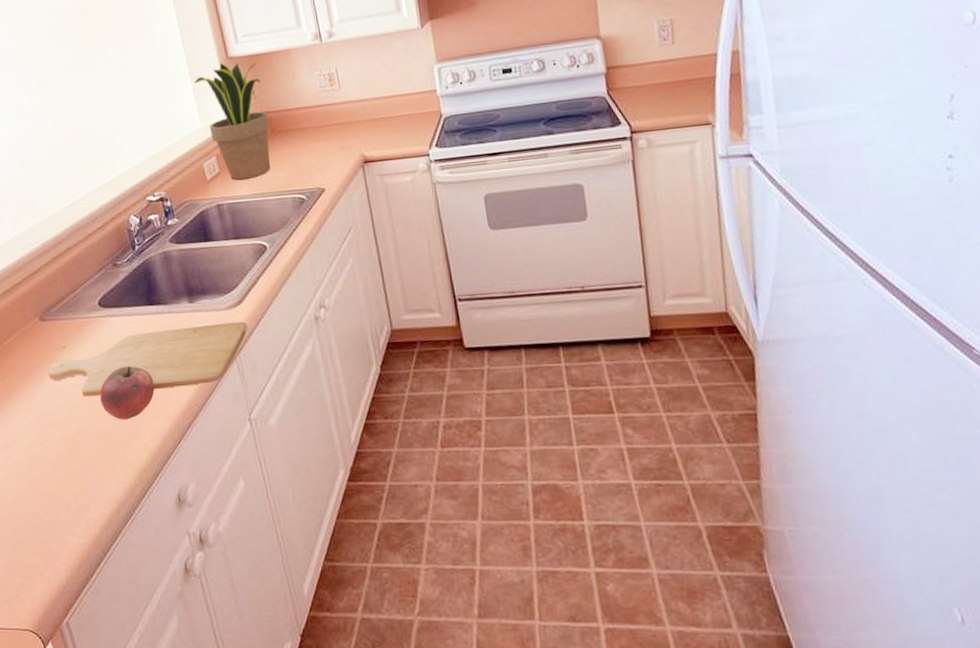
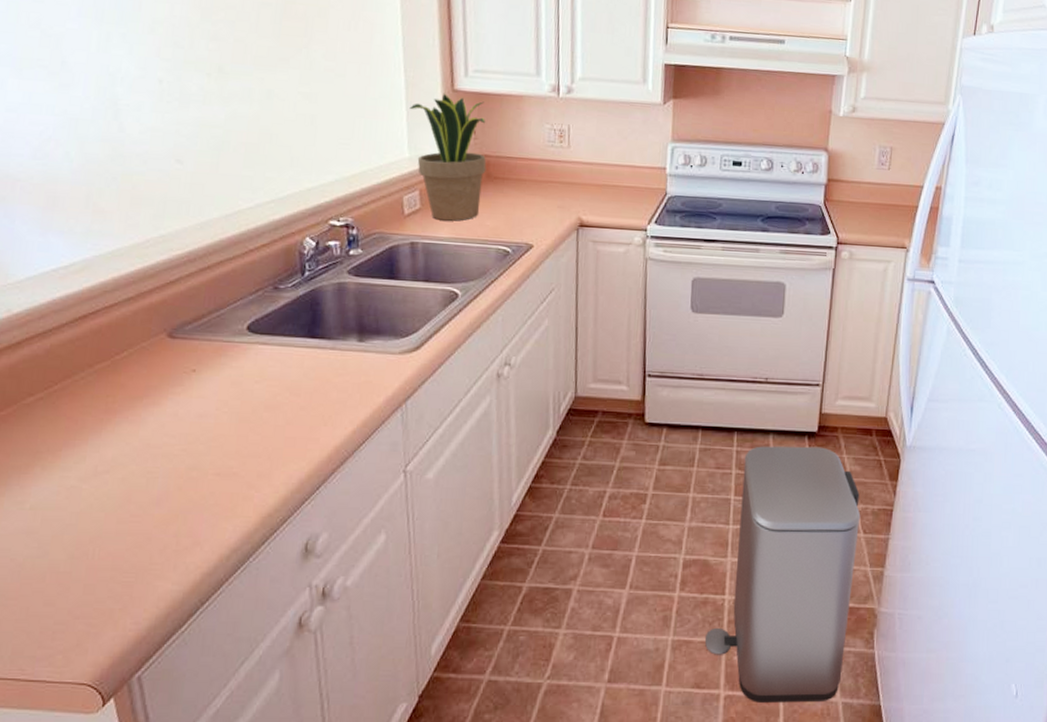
chopping board: present [47,321,248,397] -> none [167,366,421,430]
fruit: present [100,365,155,420] -> none [229,400,300,459]
pedal bin: none [570,352,735,636] -> present [704,446,861,703]

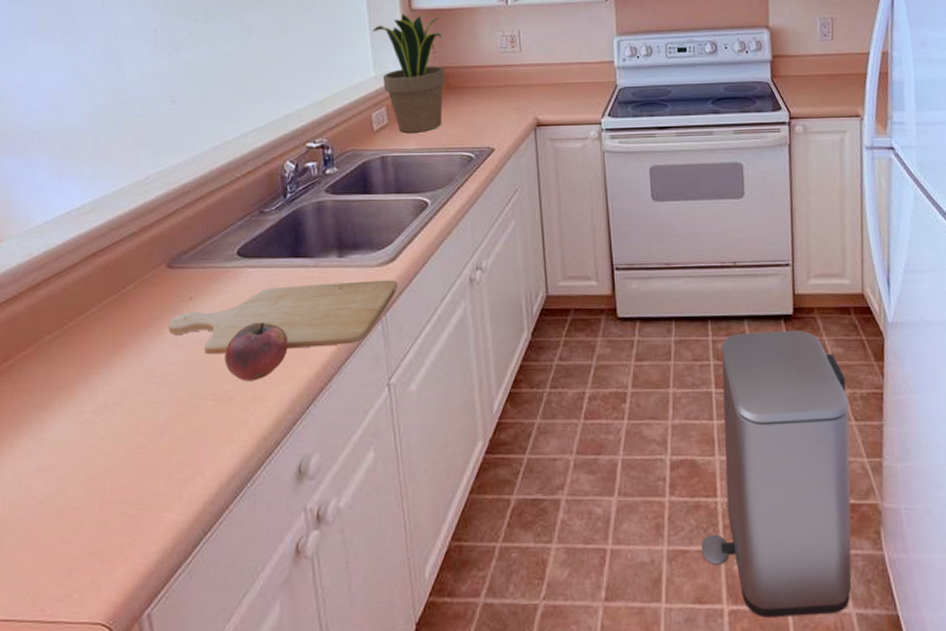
chopping board: none [167,366,421,430] -> present [168,280,398,355]
fruit: none [229,400,300,459] -> present [224,322,288,381]

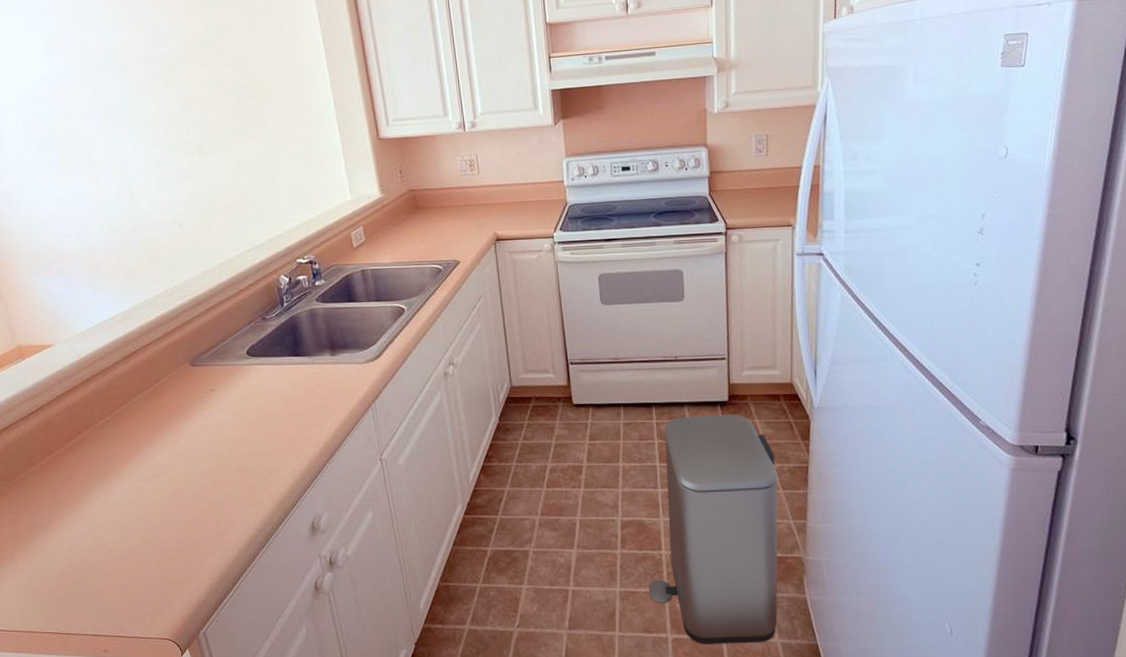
chopping board: present [168,280,398,355] -> none [195,374,383,436]
fruit: present [224,322,288,381] -> none [244,409,295,457]
potted plant: present [373,13,446,133] -> none [346,142,414,249]

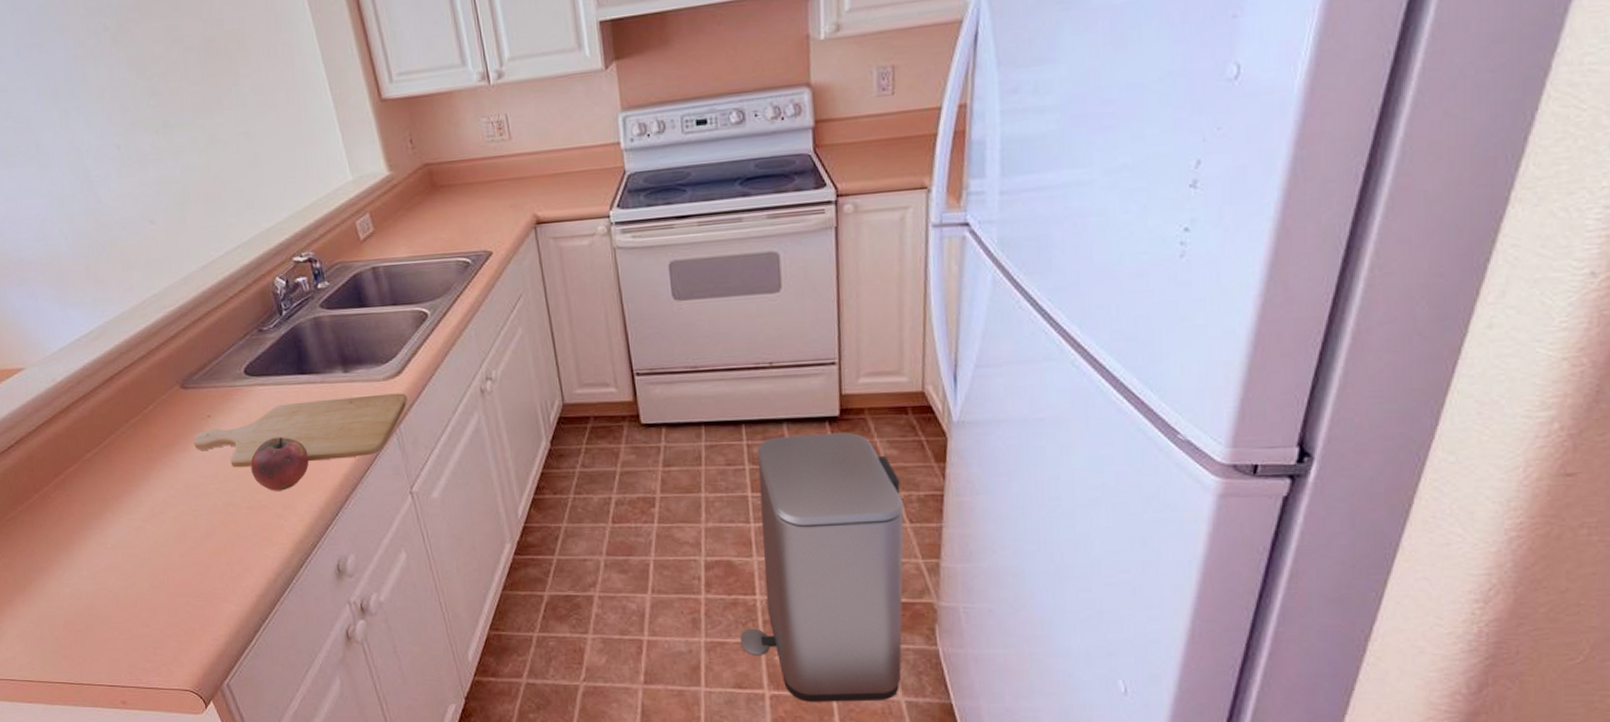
chopping board: none [195,374,383,436] -> present [192,393,408,468]
fruit: none [244,409,295,457] -> present [250,436,309,491]

